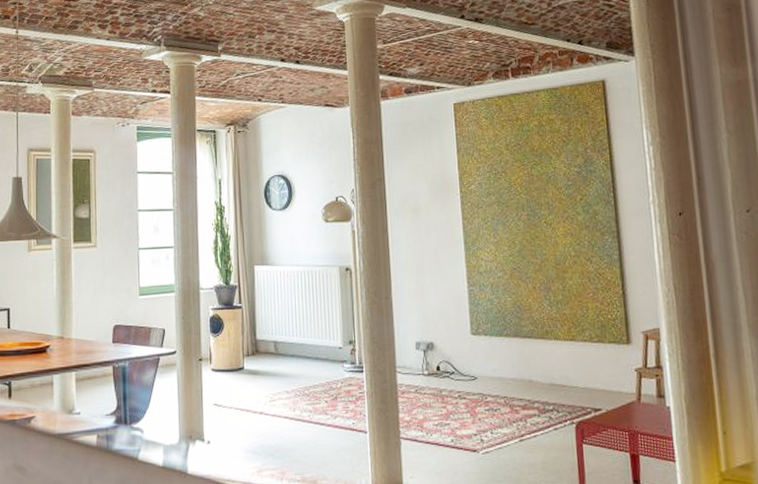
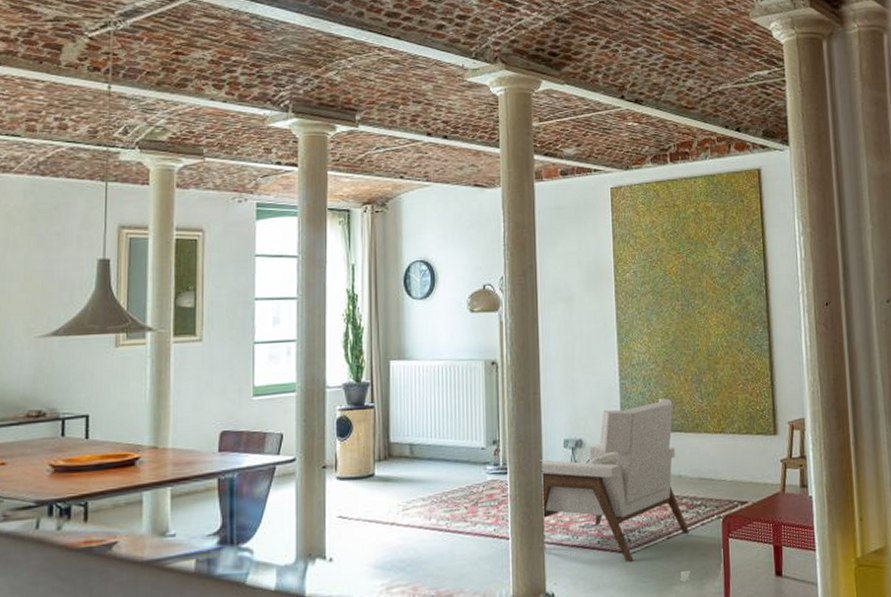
armchair: none [393,304,542,461] -> present [540,398,689,562]

